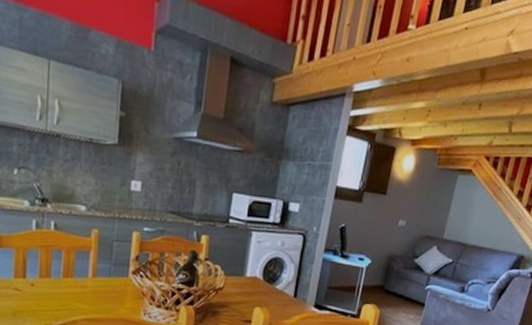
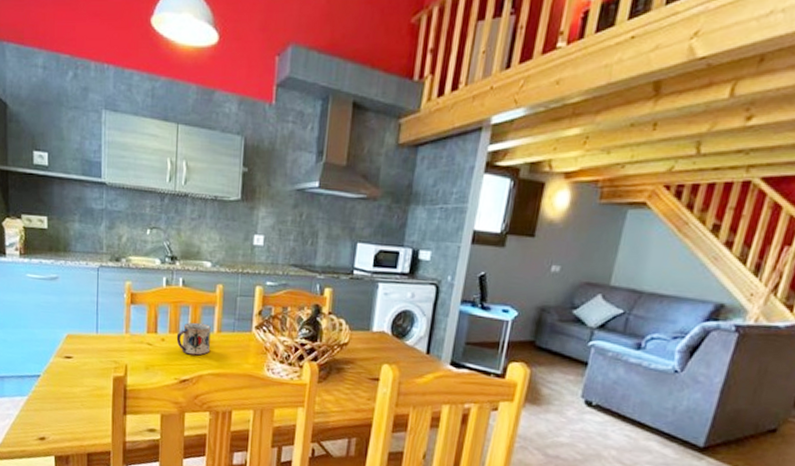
mug: none [47,267,85,301] -> present [176,322,211,356]

